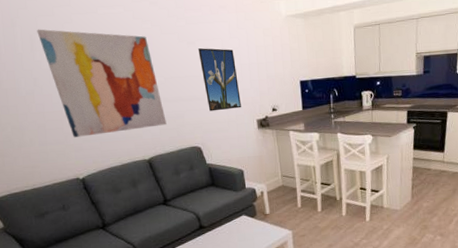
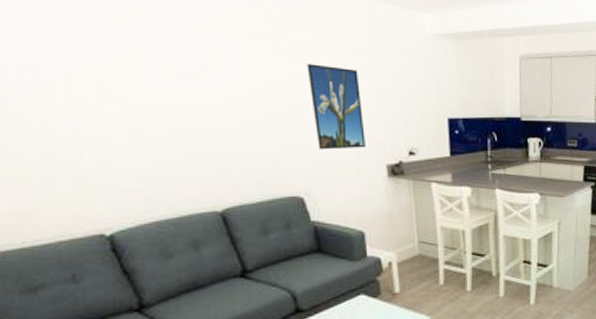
wall art: present [37,29,167,137] -> none [51,12,253,174]

